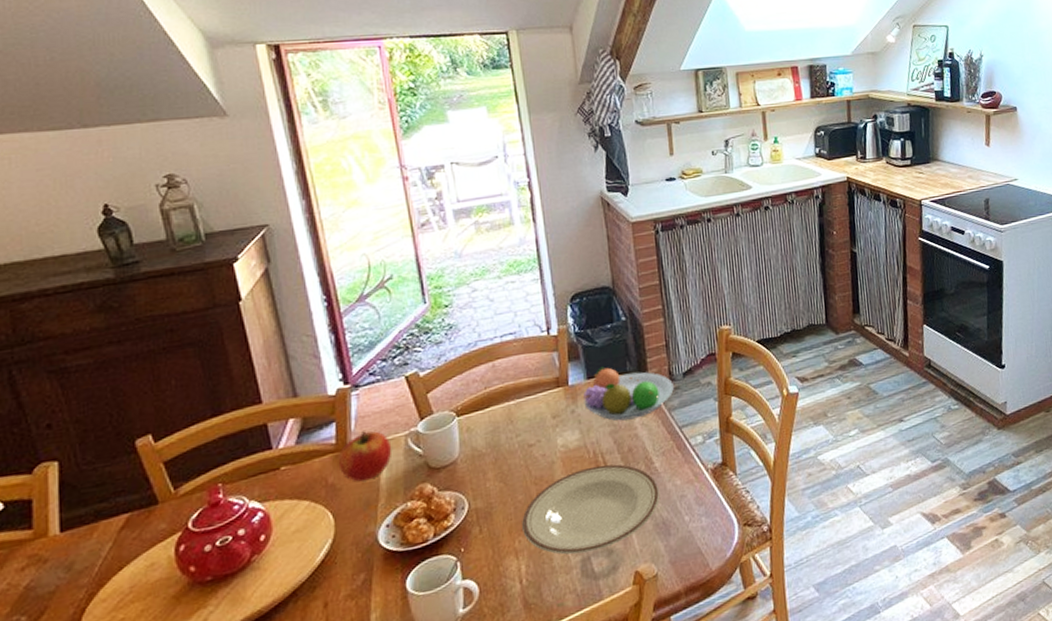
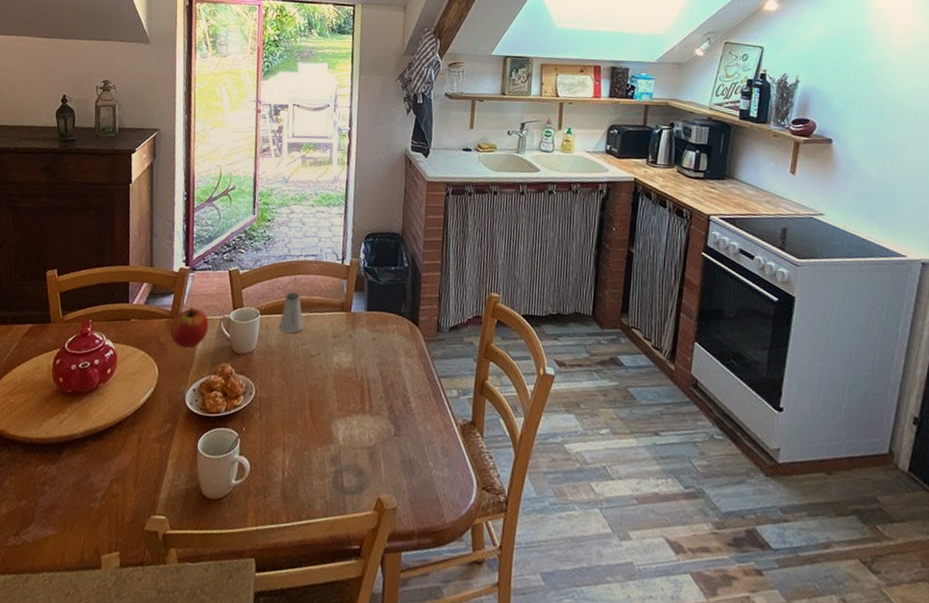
saltshaker: none [483,380,514,429] -> present [279,292,304,334]
plate: present [522,464,660,555] -> none [292,389,412,468]
fruit bowl: present [583,366,674,421] -> none [361,303,440,358]

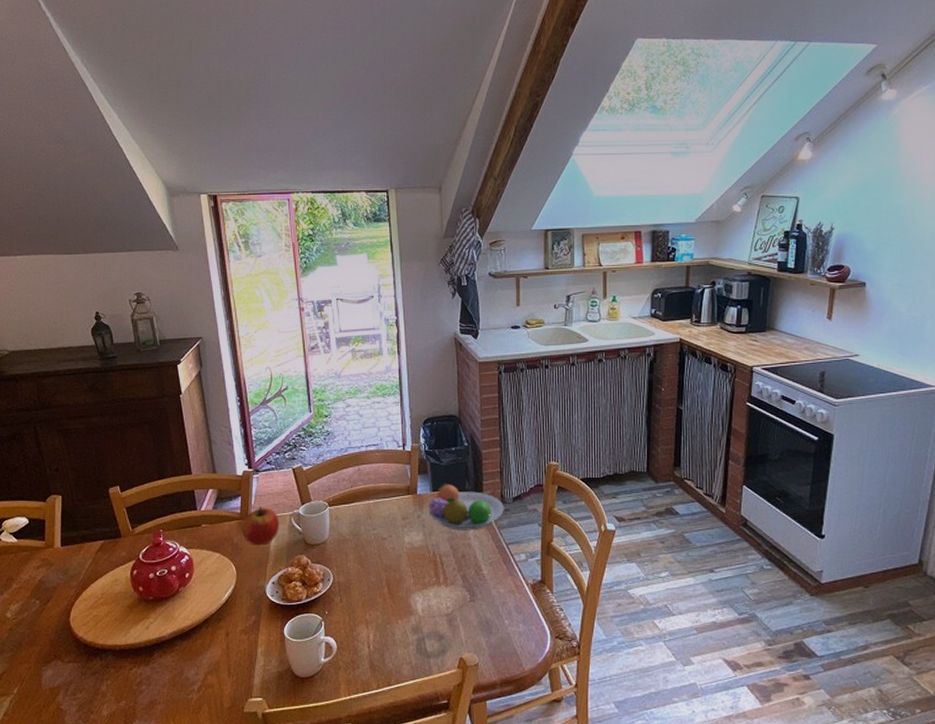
saltshaker: present [279,292,304,334] -> none [349,482,372,521]
fruit bowl: none [361,303,440,358] -> present [428,482,504,531]

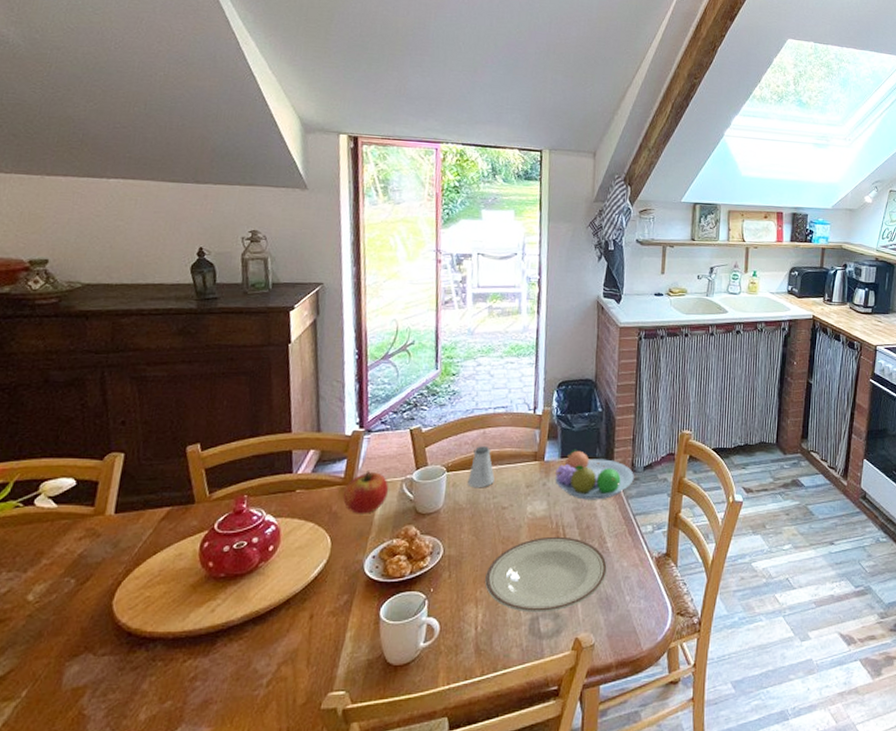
saltshaker: none [349,482,372,521] -> present [468,446,495,488]
plate: none [373,564,486,634] -> present [485,536,608,613]

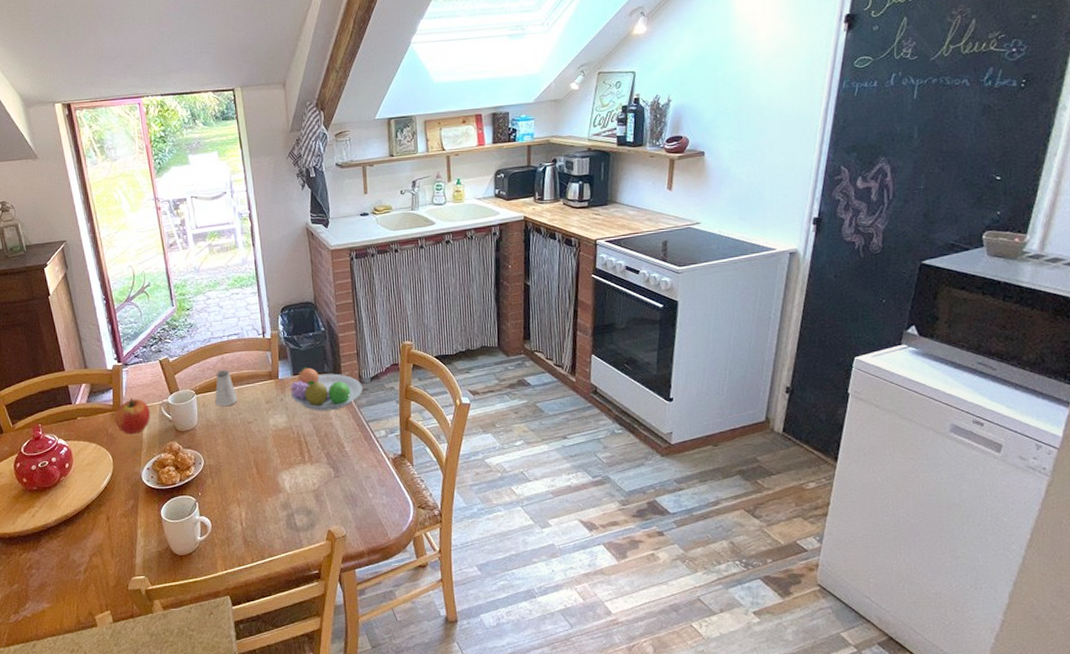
plate: present [485,536,608,613] -> none [243,444,350,510]

